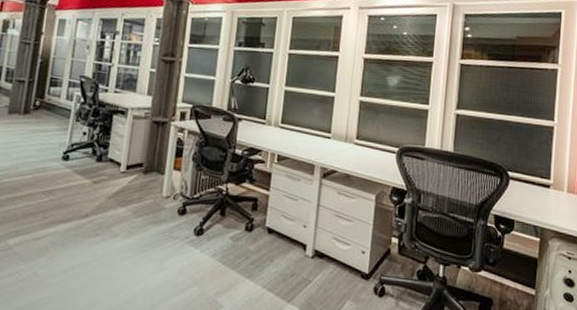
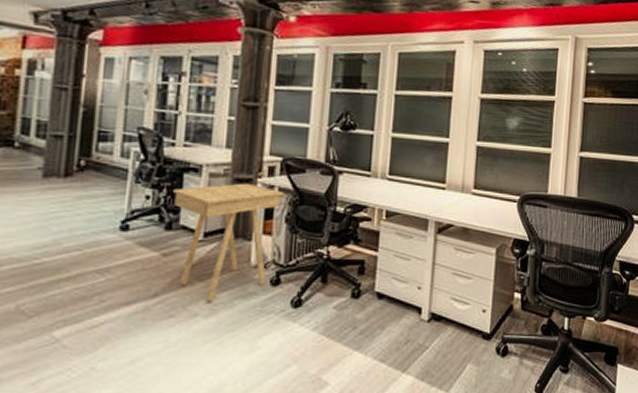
side table: none [104,125,192,225] -> present [173,183,283,302]

